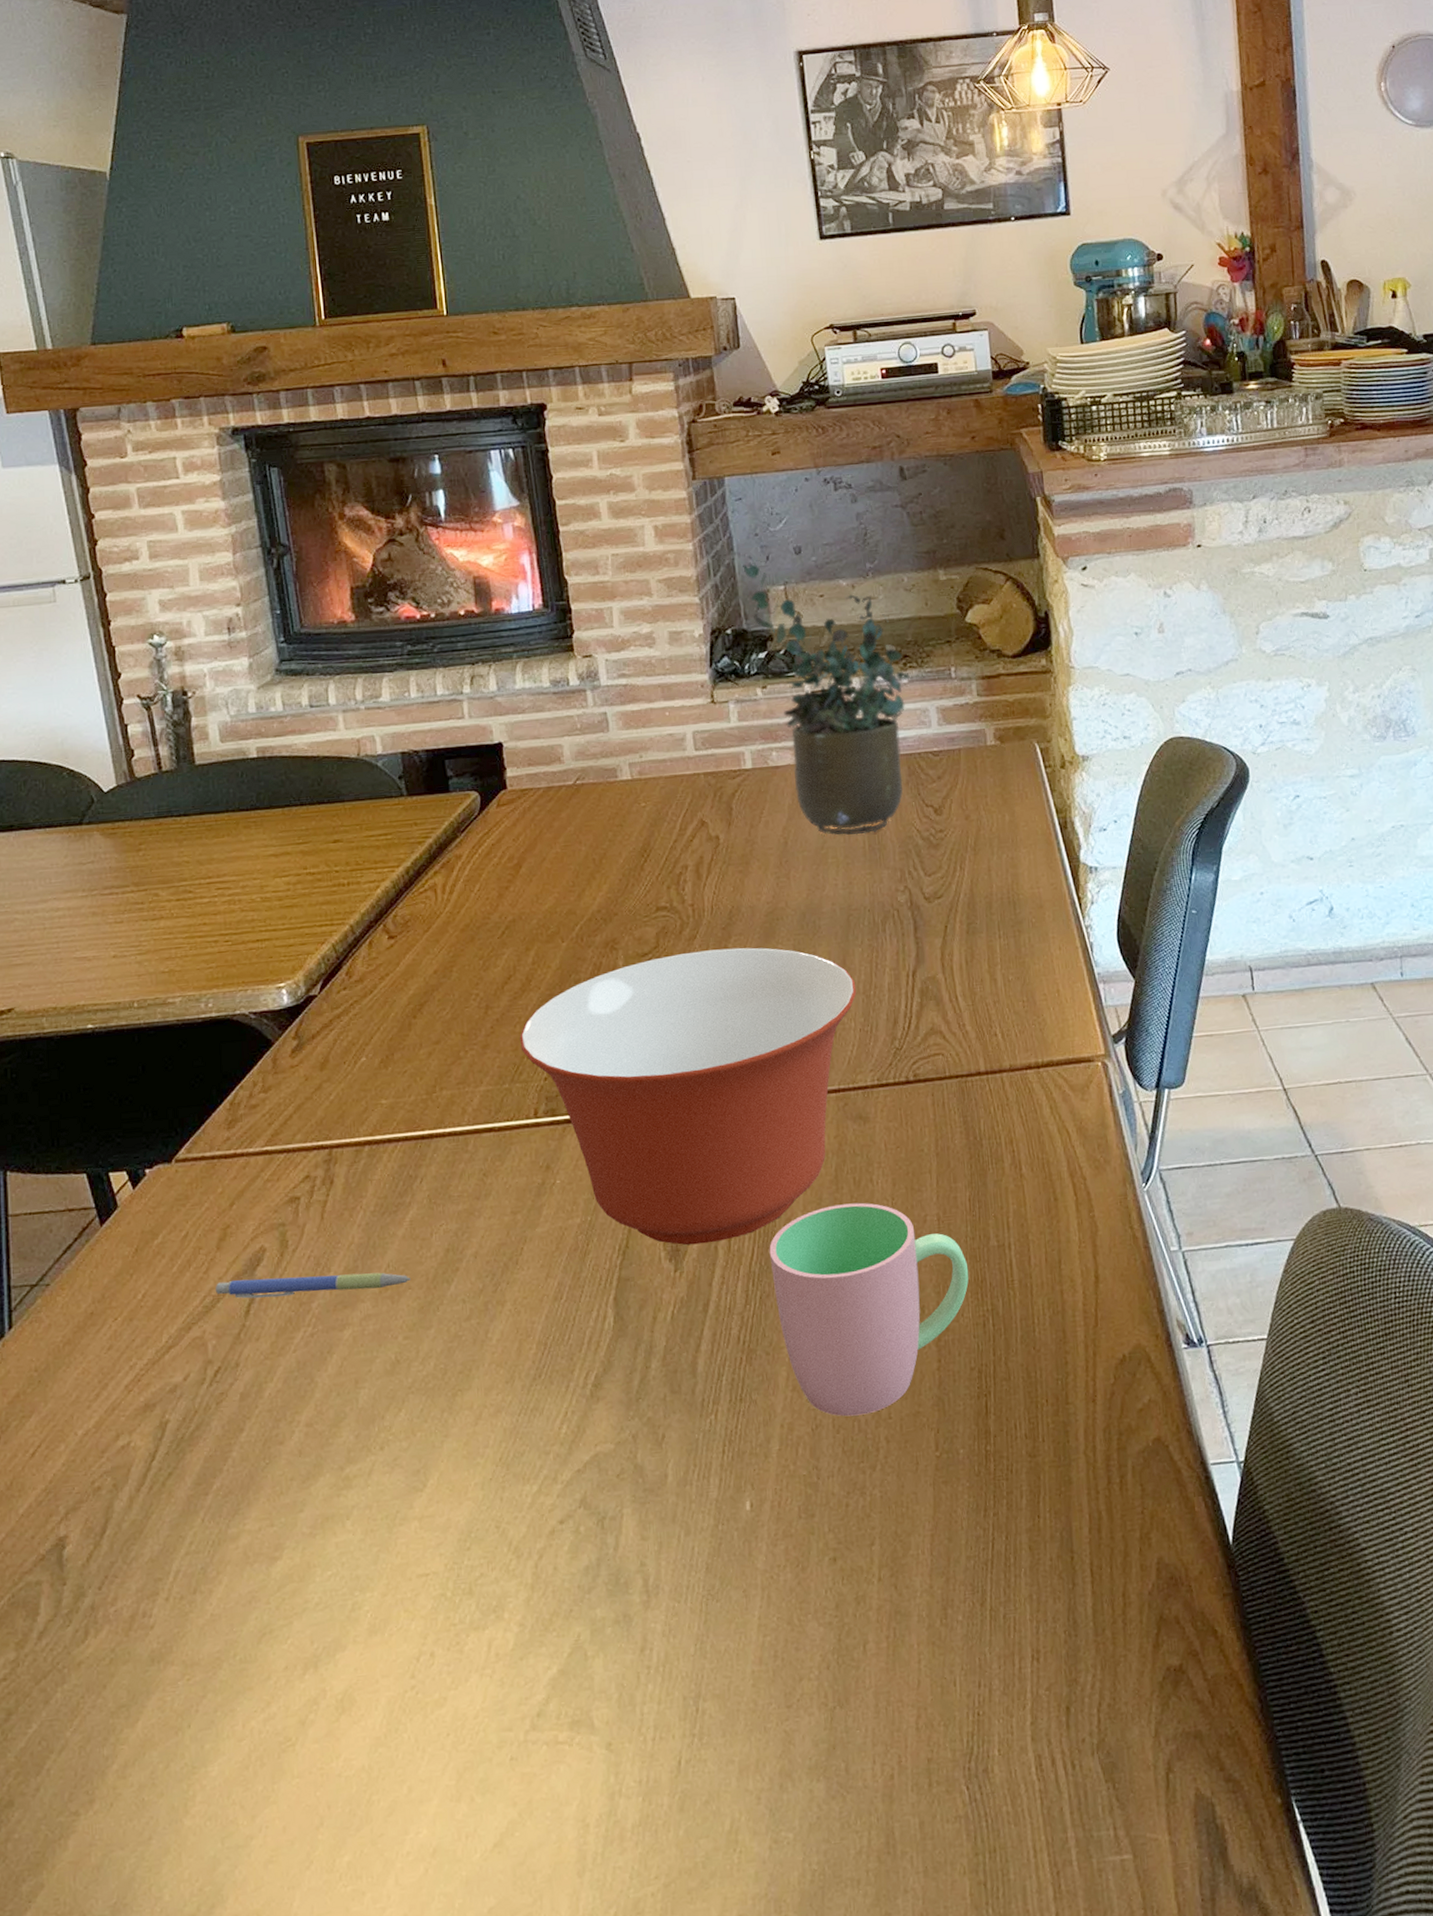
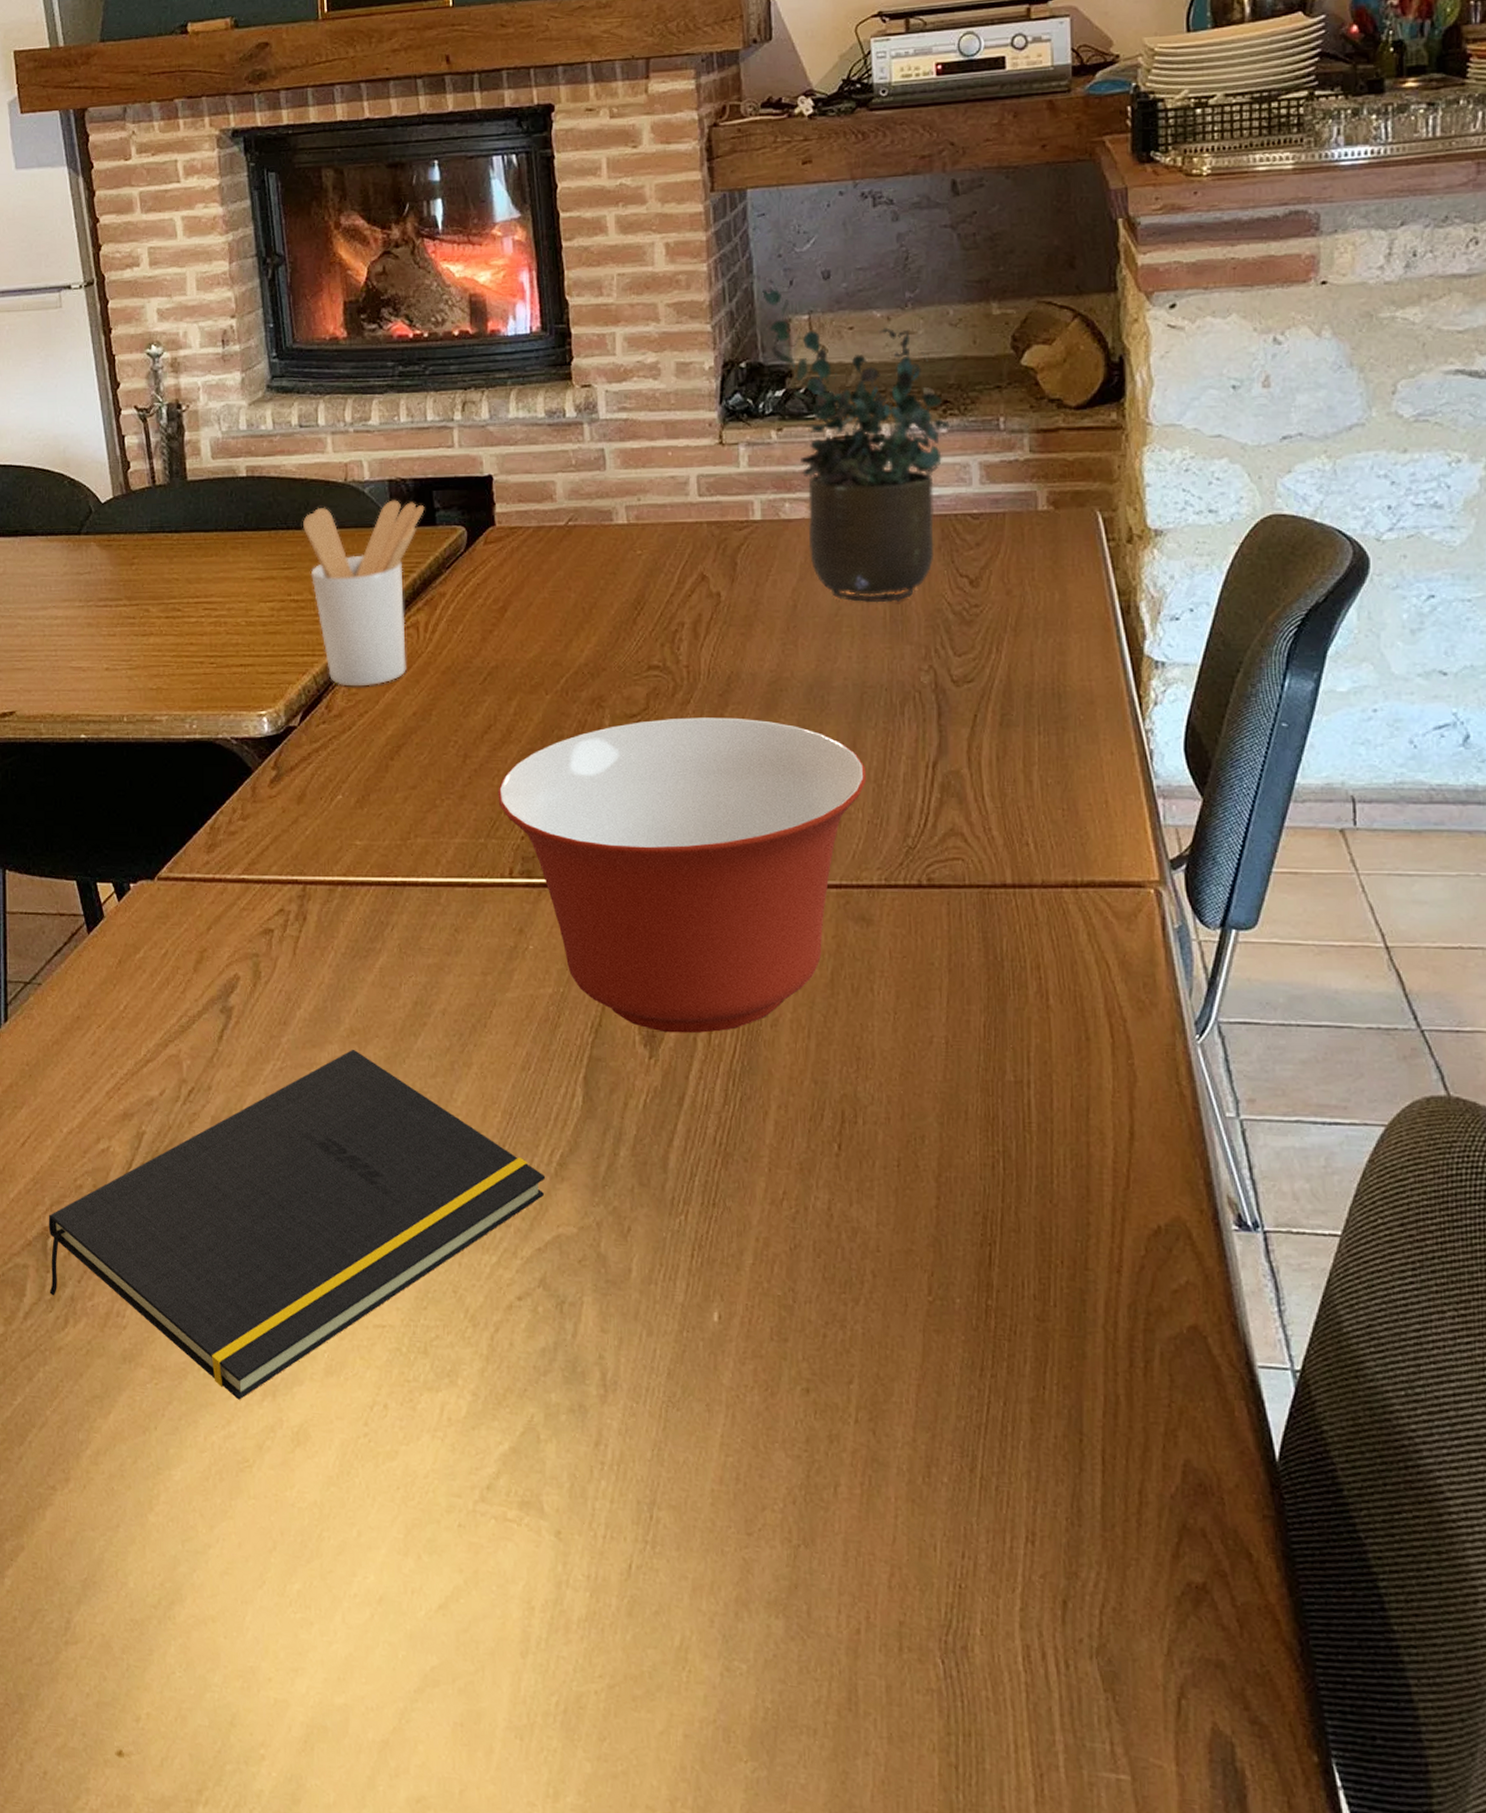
notepad: none [63,1304,582,1679] -> present [48,1049,546,1400]
pen: present [216,1272,411,1299] -> none [192,1003,378,1033]
utensil holder: none [317,770,438,951] -> present [303,500,425,687]
cup: present [769,1202,969,1417] -> none [753,1011,979,1243]

